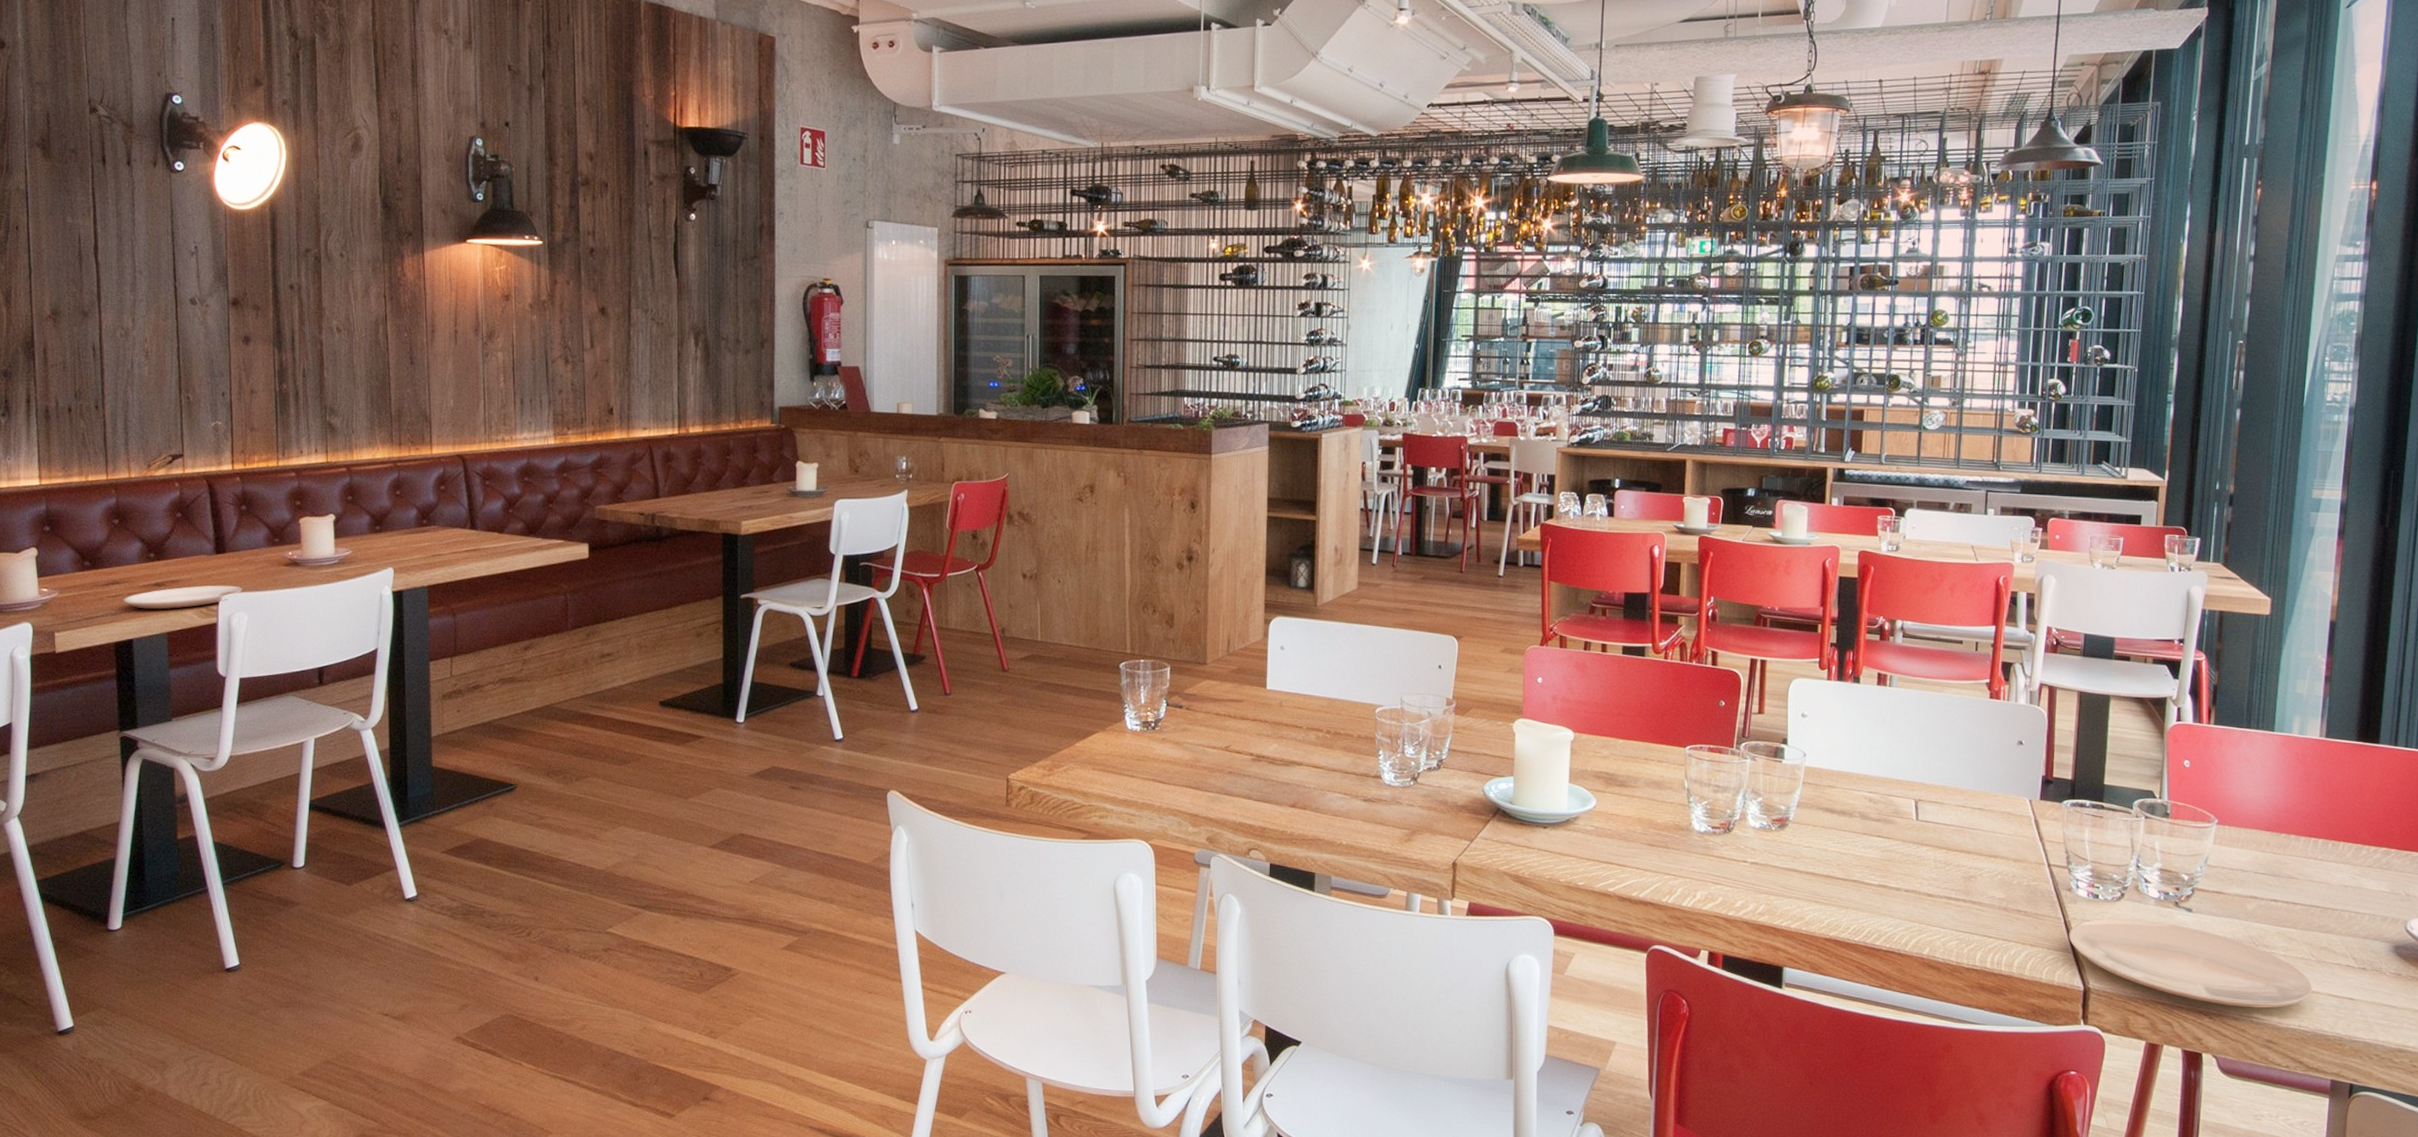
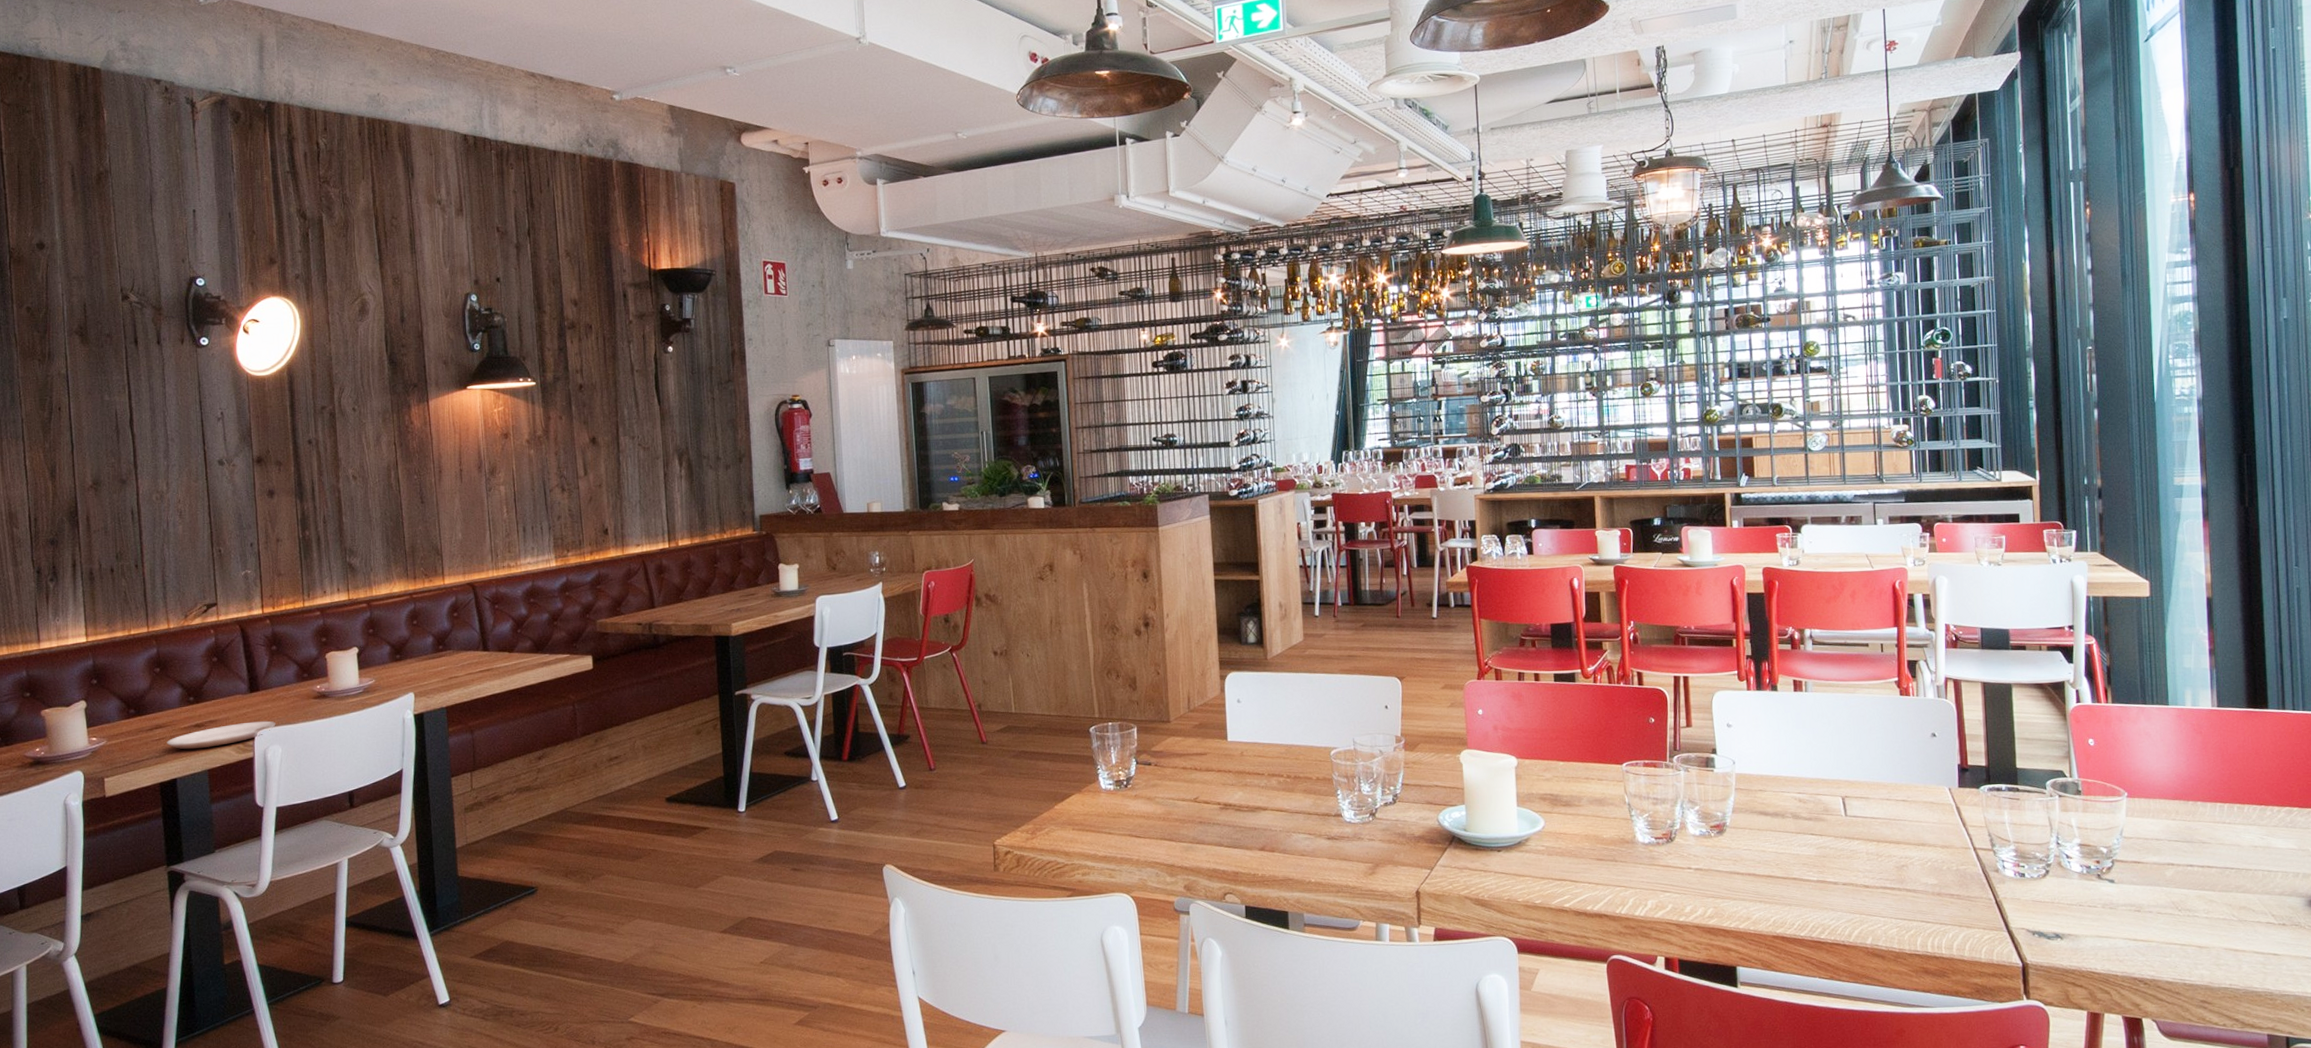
plate: present [2069,918,2312,1008] -> none [2001,894,2238,971]

